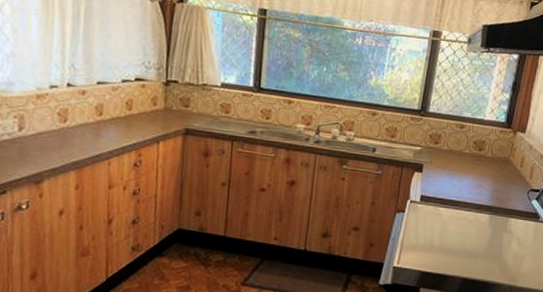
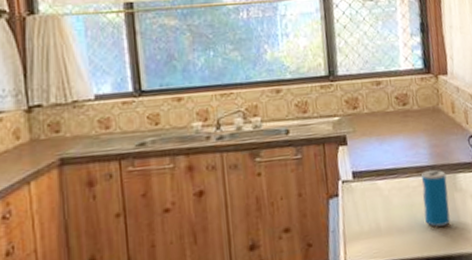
beverage can: none [472,209,501,257] -> present [421,169,450,227]

